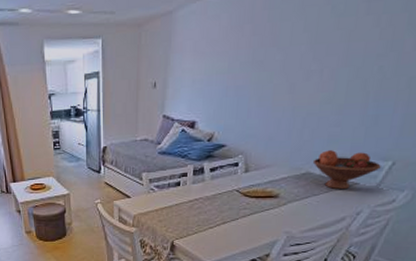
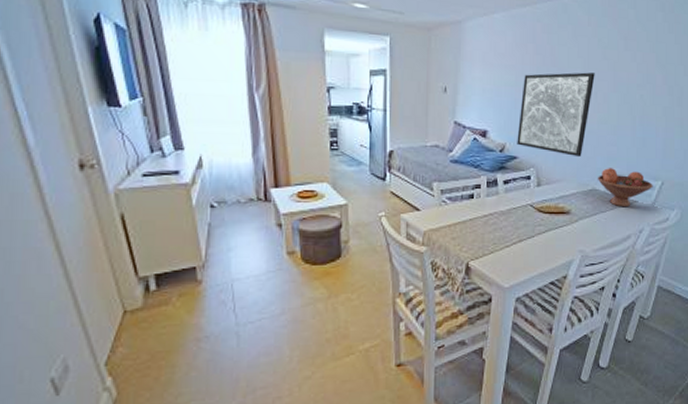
wall art: none [226,47,323,142] -> present [517,72,595,158]

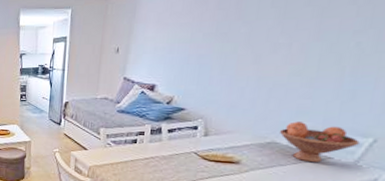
wall art: present [517,72,595,158] -> none [186,22,292,110]

